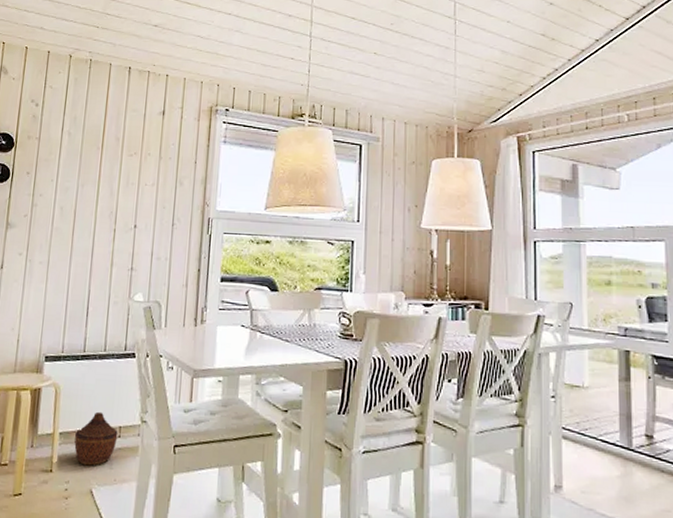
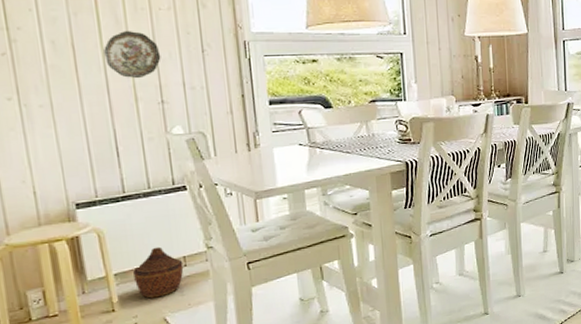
decorative plate: none [96,202,139,246] -> present [103,31,161,79]

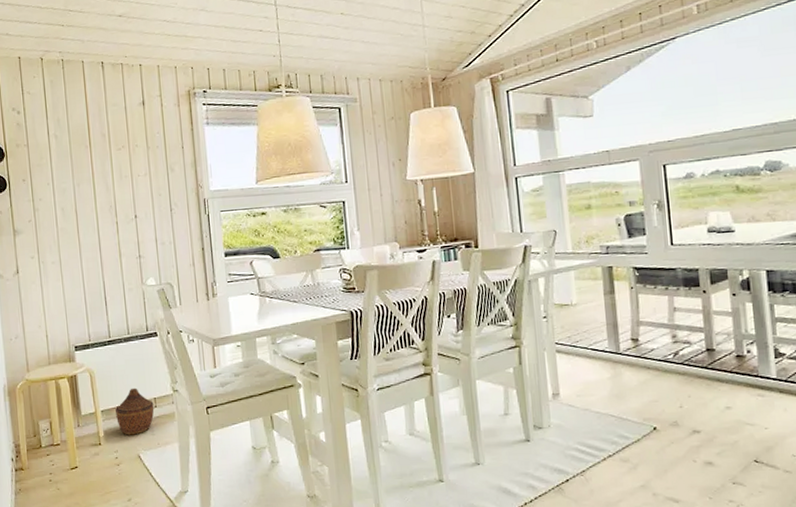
decorative plate: present [103,31,161,79] -> none [97,196,139,237]

